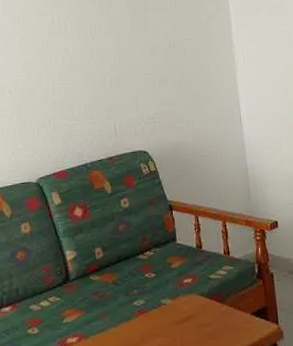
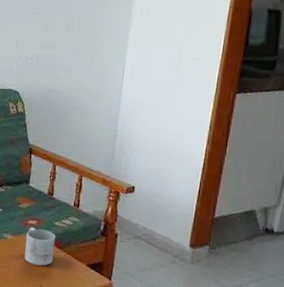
mug: none [184,286,217,326] -> present [24,227,56,266]

